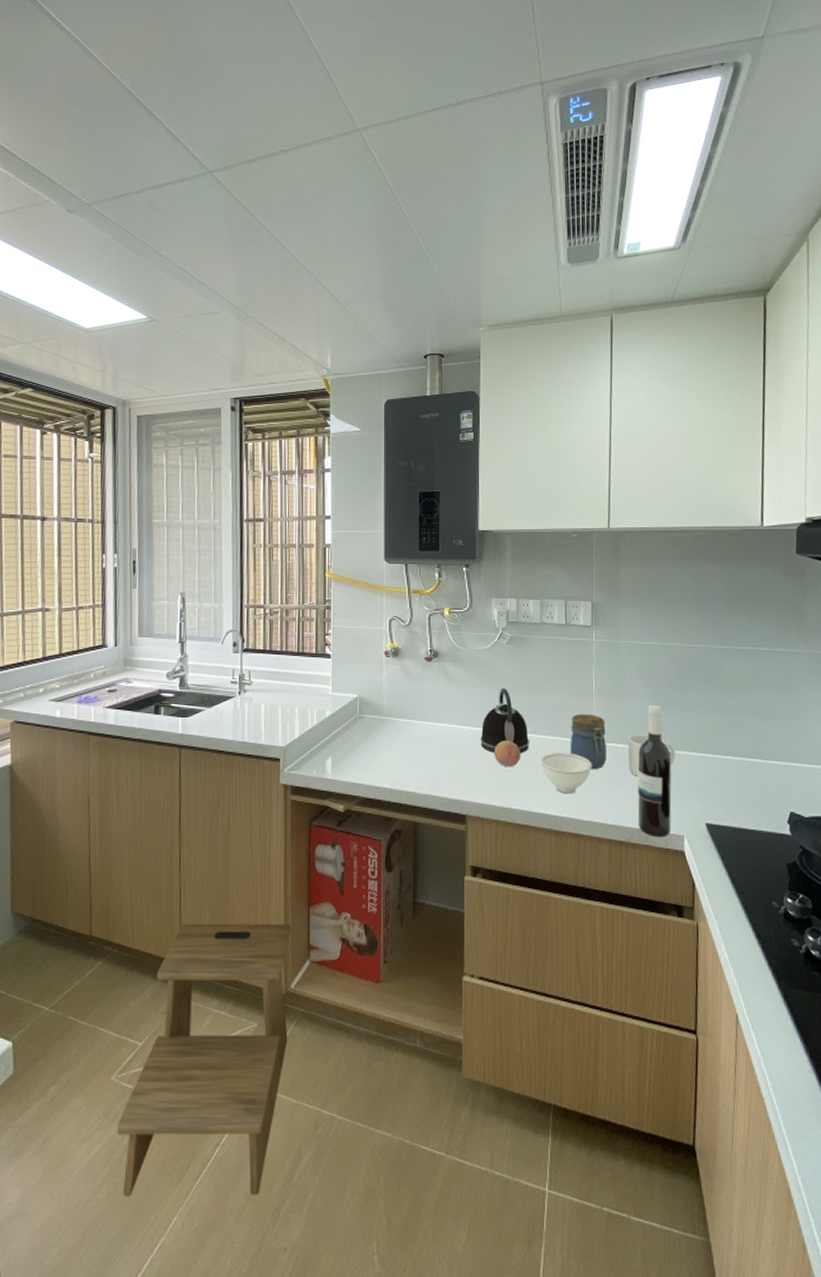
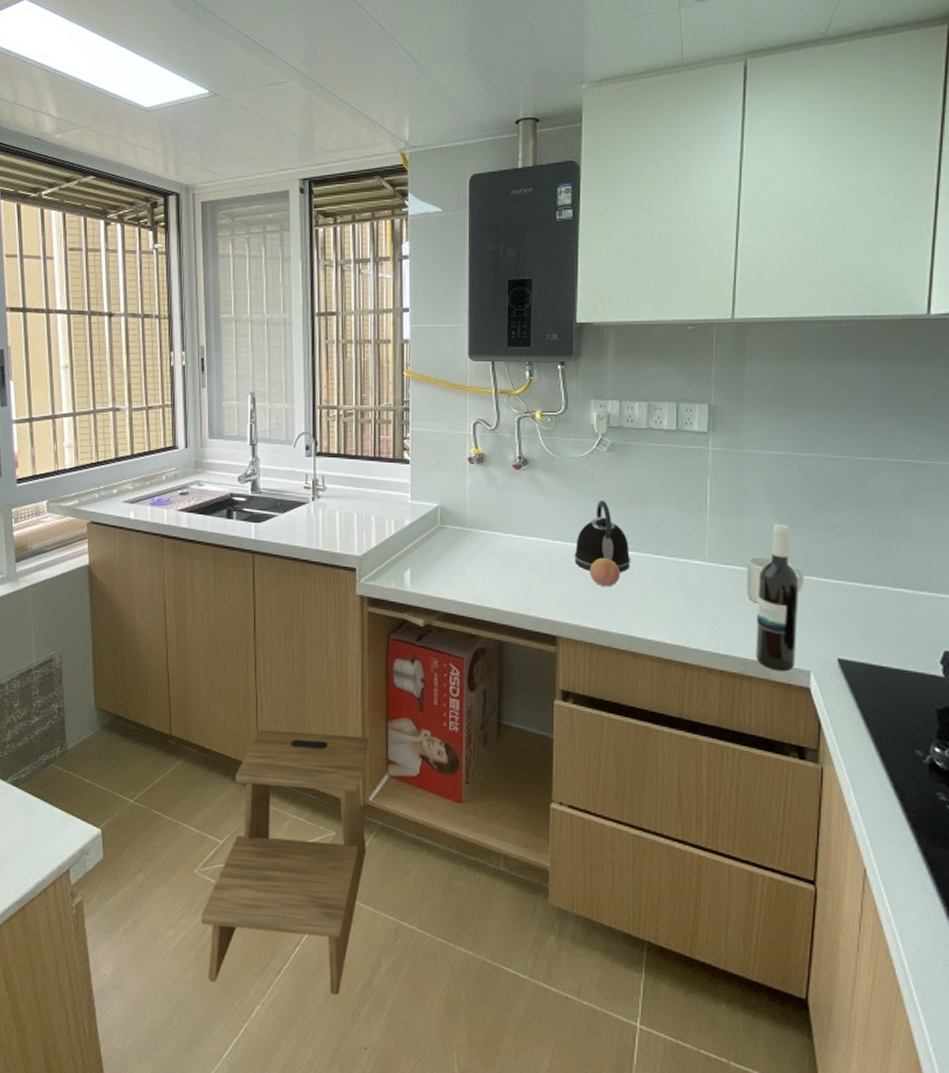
bowl: present [541,753,592,794] -> none [643,573,704,619]
jar: present [570,713,606,769] -> none [678,531,721,593]

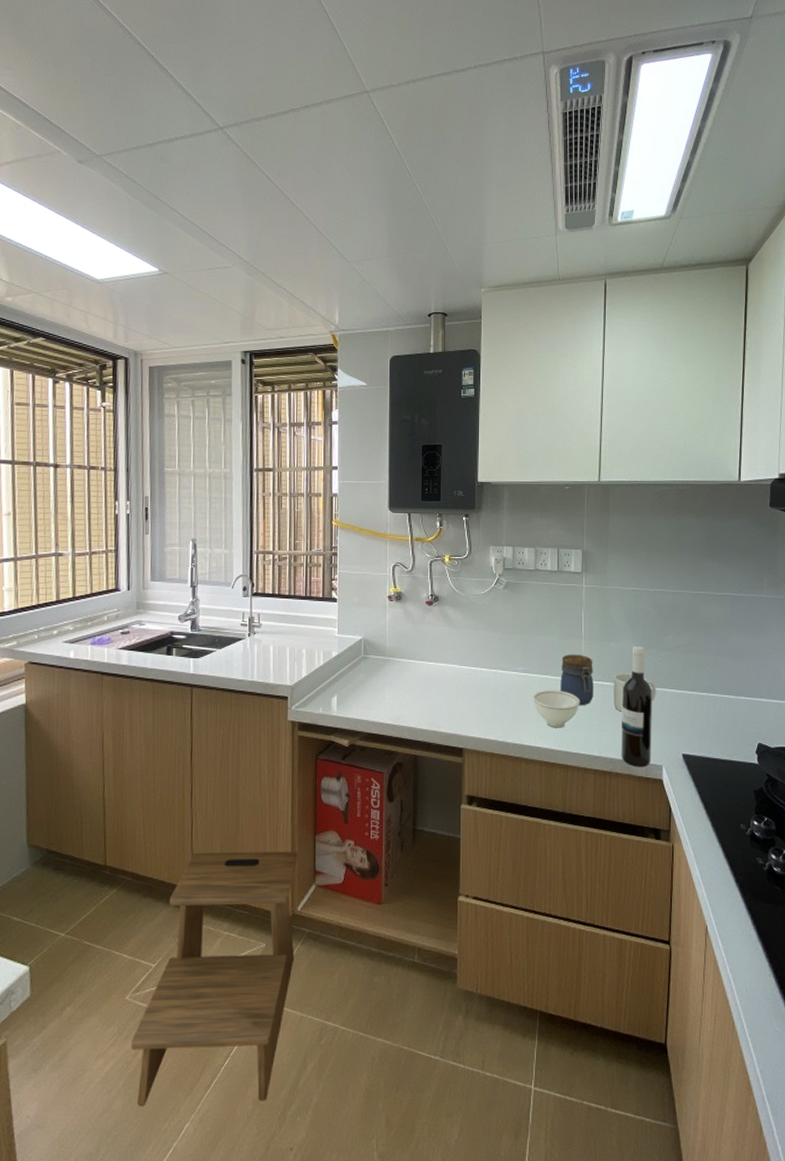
kettle: present [574,499,632,572] -> none [477,630,524,691]
fruit: present [590,557,621,586] -> none [490,678,515,703]
bowl: none [643,573,704,619] -> present [533,690,580,728]
jar: none [678,531,721,593] -> present [560,654,593,705]

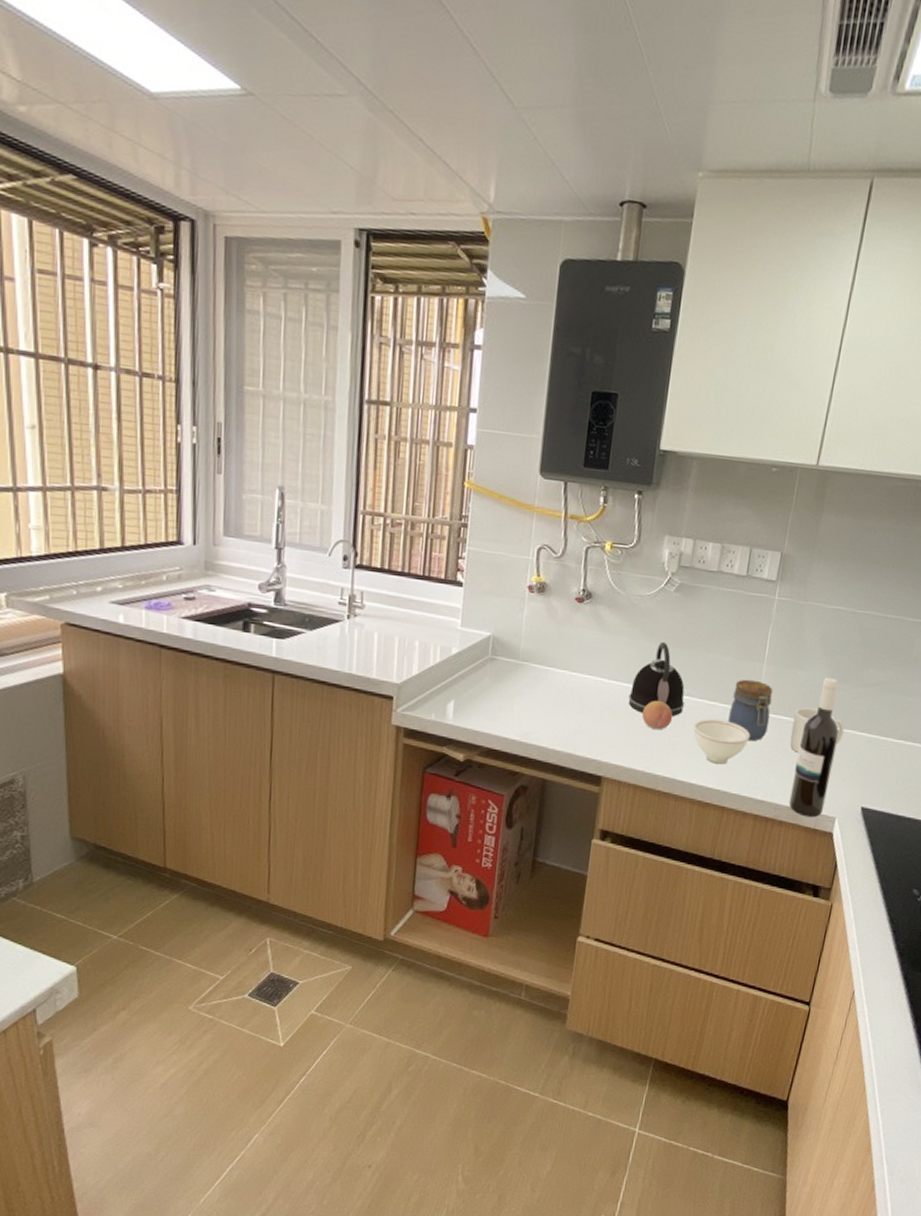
step stool: present [130,851,298,1106] -> none [194,864,395,1120]
kettle: none [477,630,524,691] -> present [628,641,685,716]
fruit: none [490,678,515,703] -> present [642,700,673,729]

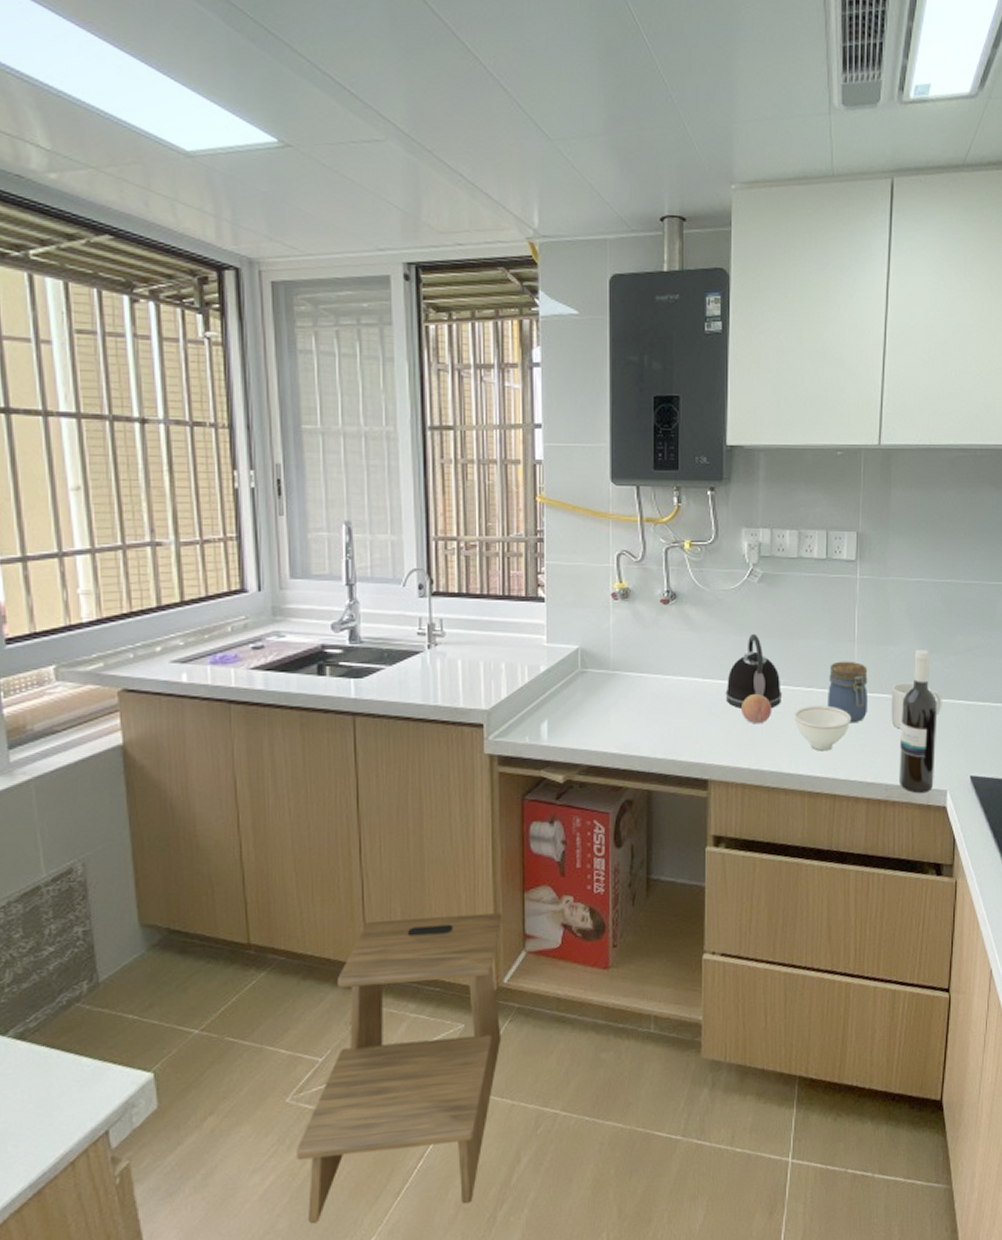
step stool: none [194,864,395,1120] -> present [295,913,502,1223]

